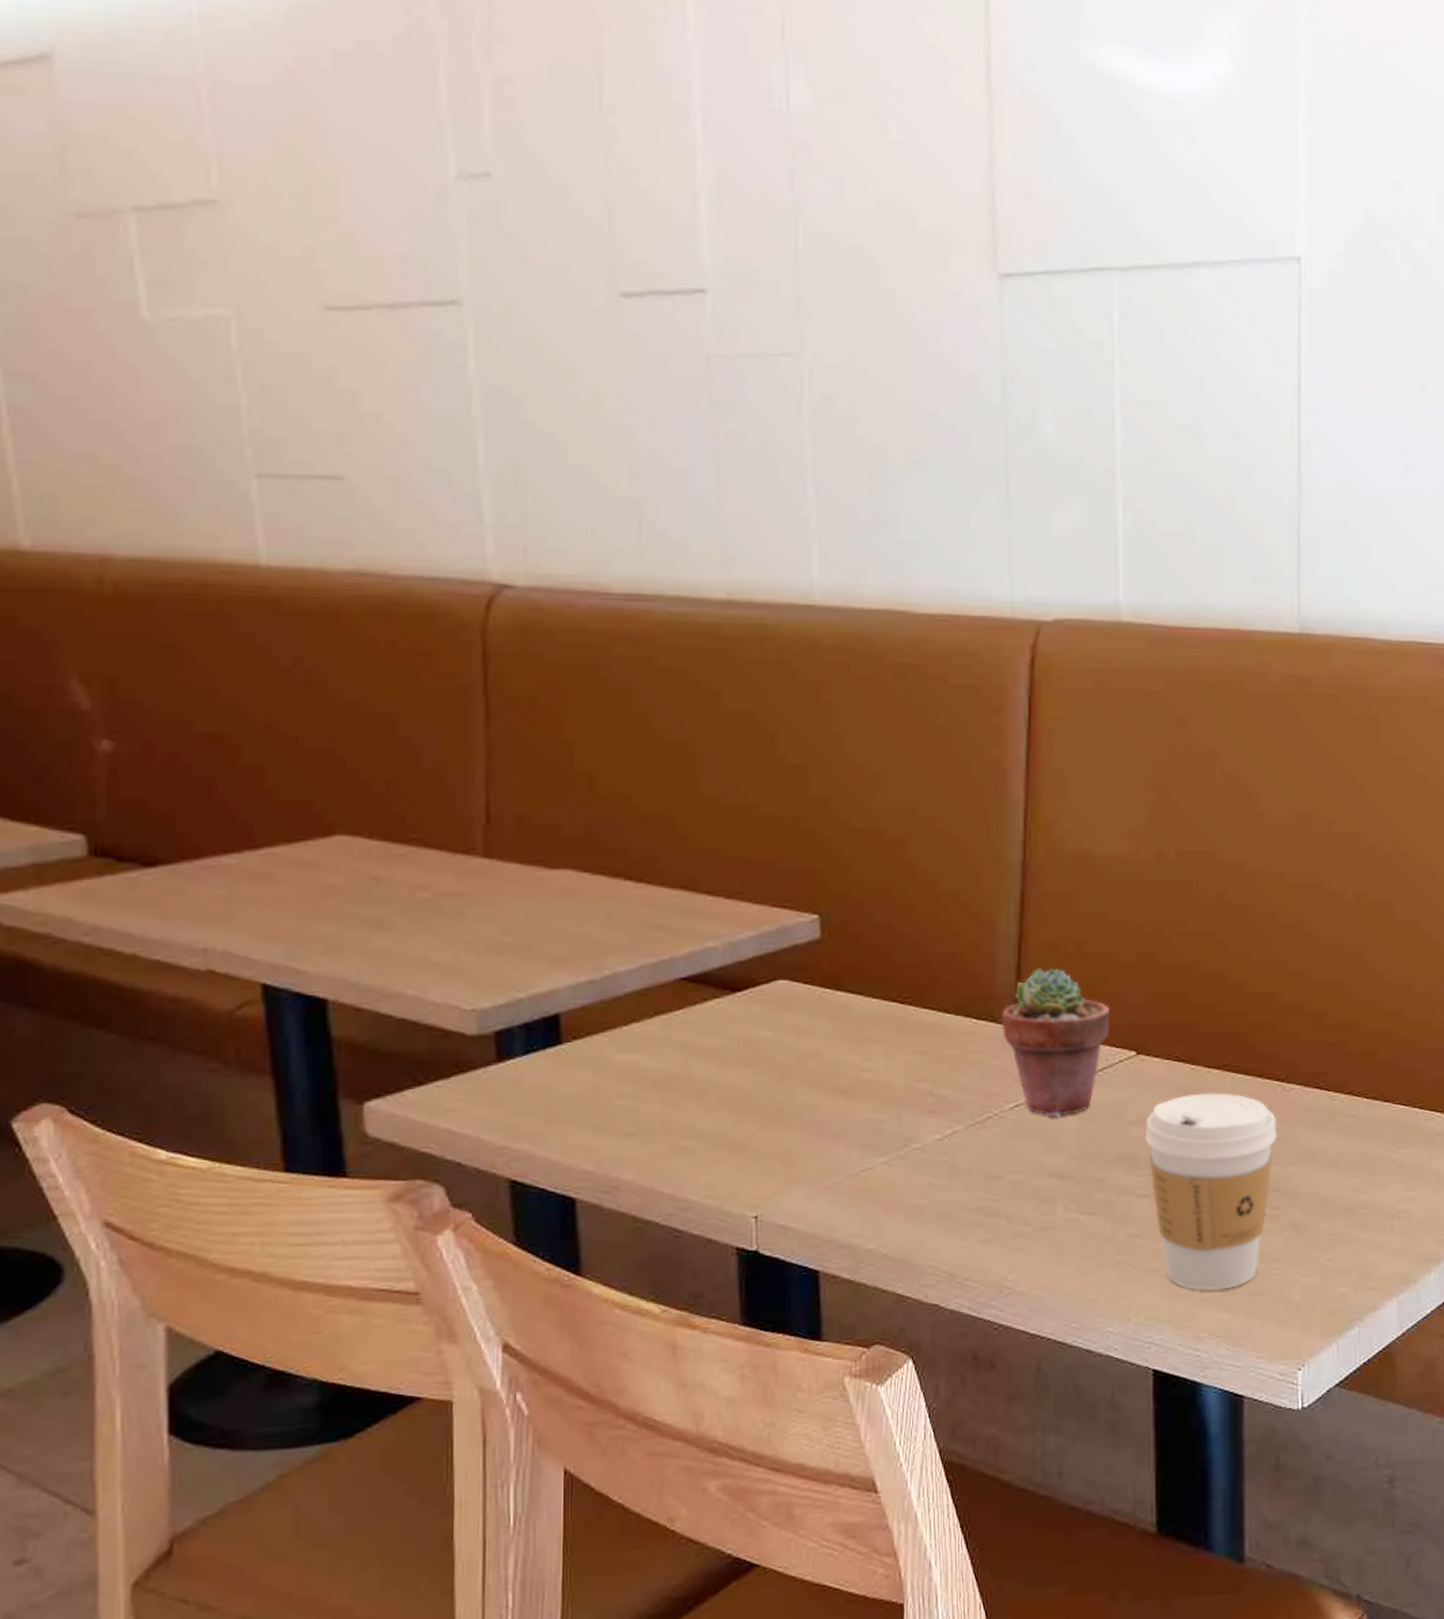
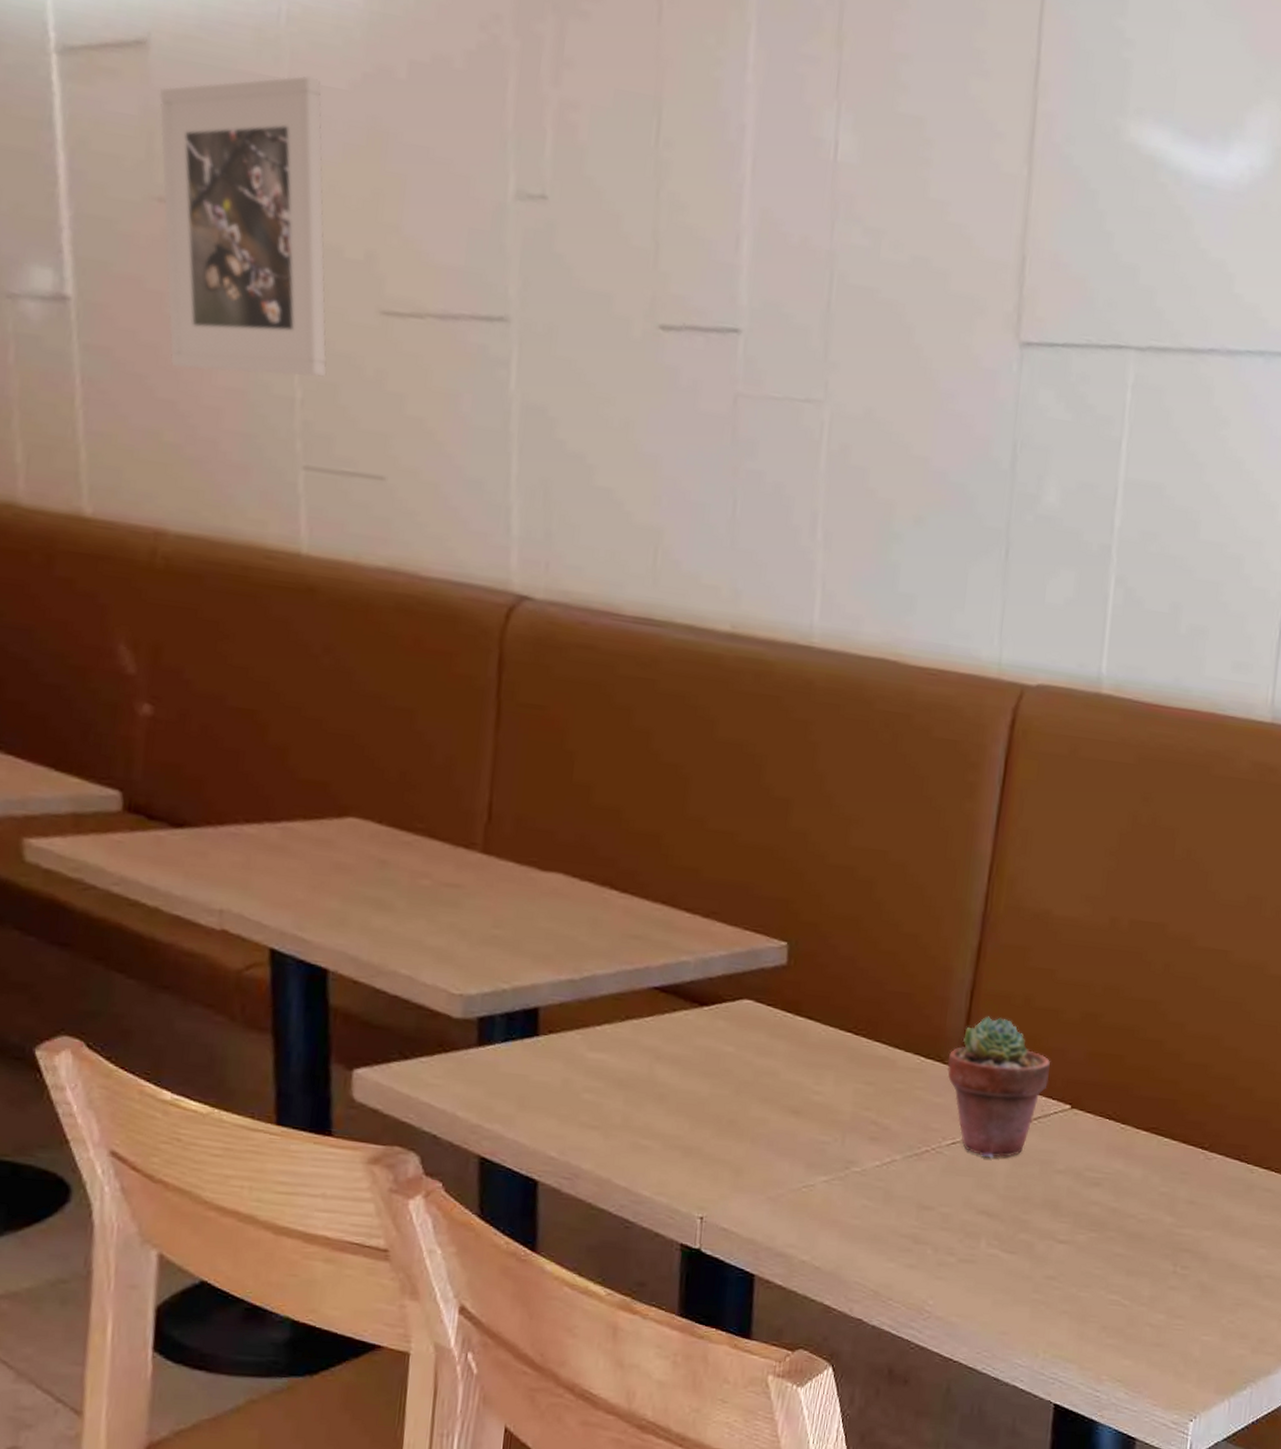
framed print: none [68,75,272,385] -> present [158,75,327,378]
coffee cup: present [1145,1093,1277,1291] -> none [1070,1152,1197,1338]

